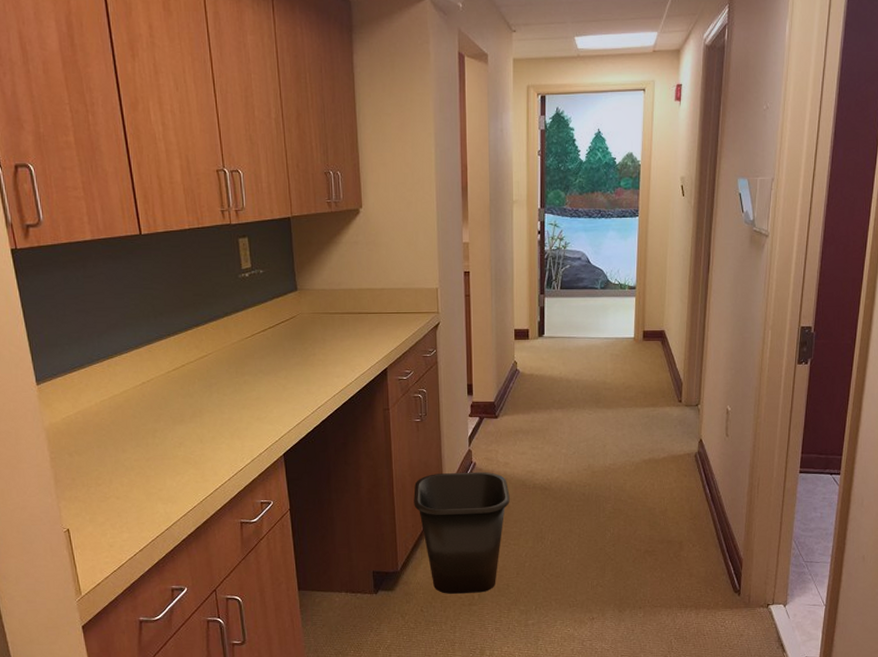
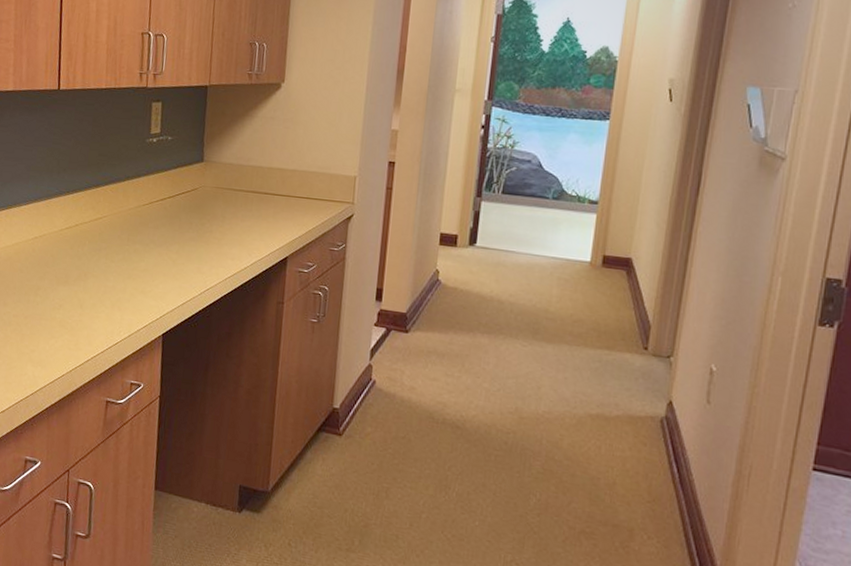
waste bin: present [414,471,510,594] -> none [297,385,413,539]

